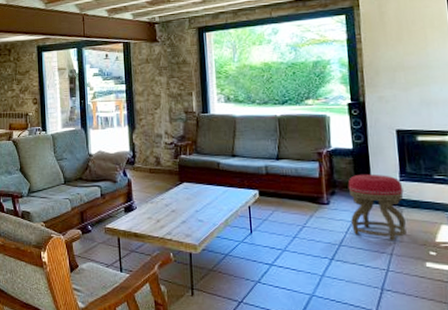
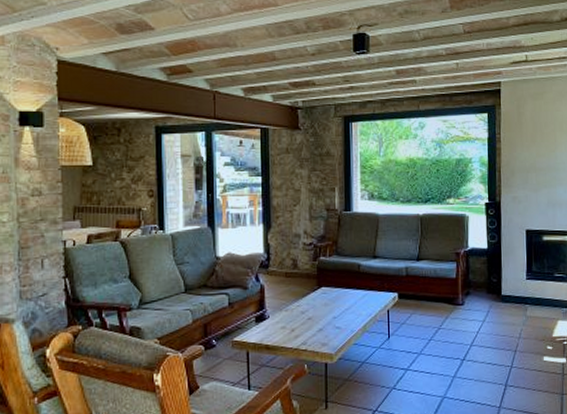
stool: present [347,174,407,241] -> none [481,273,529,339]

